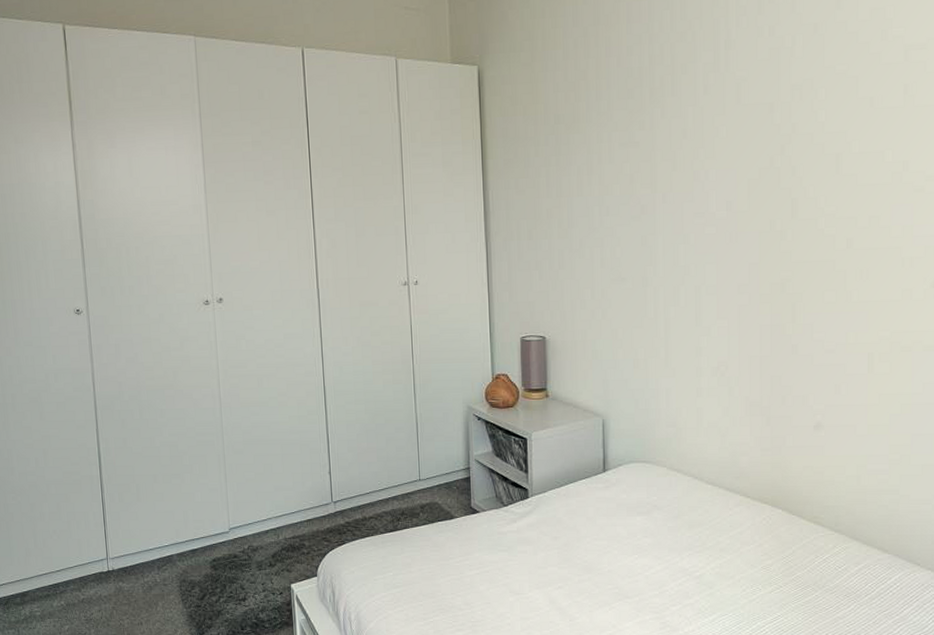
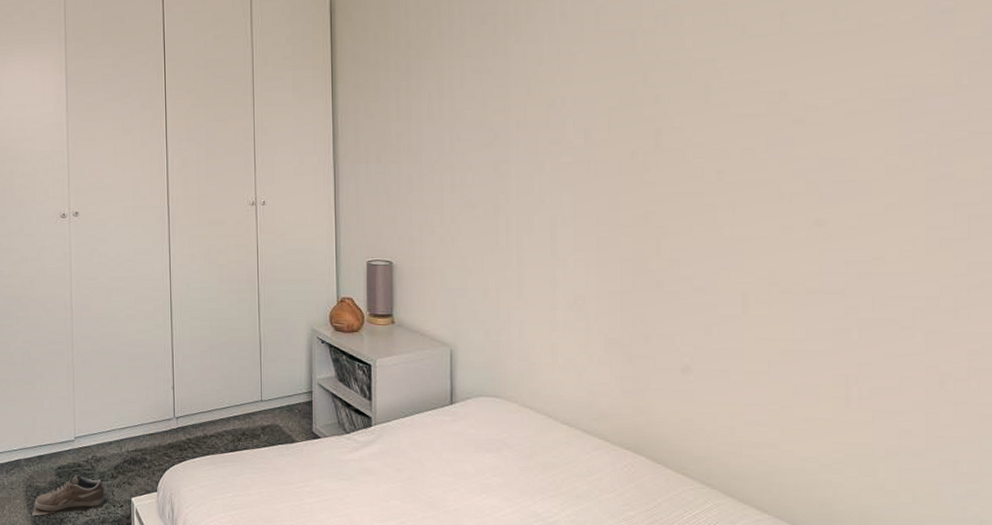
shoe: none [187,565,269,611] -> present [32,474,110,516]

